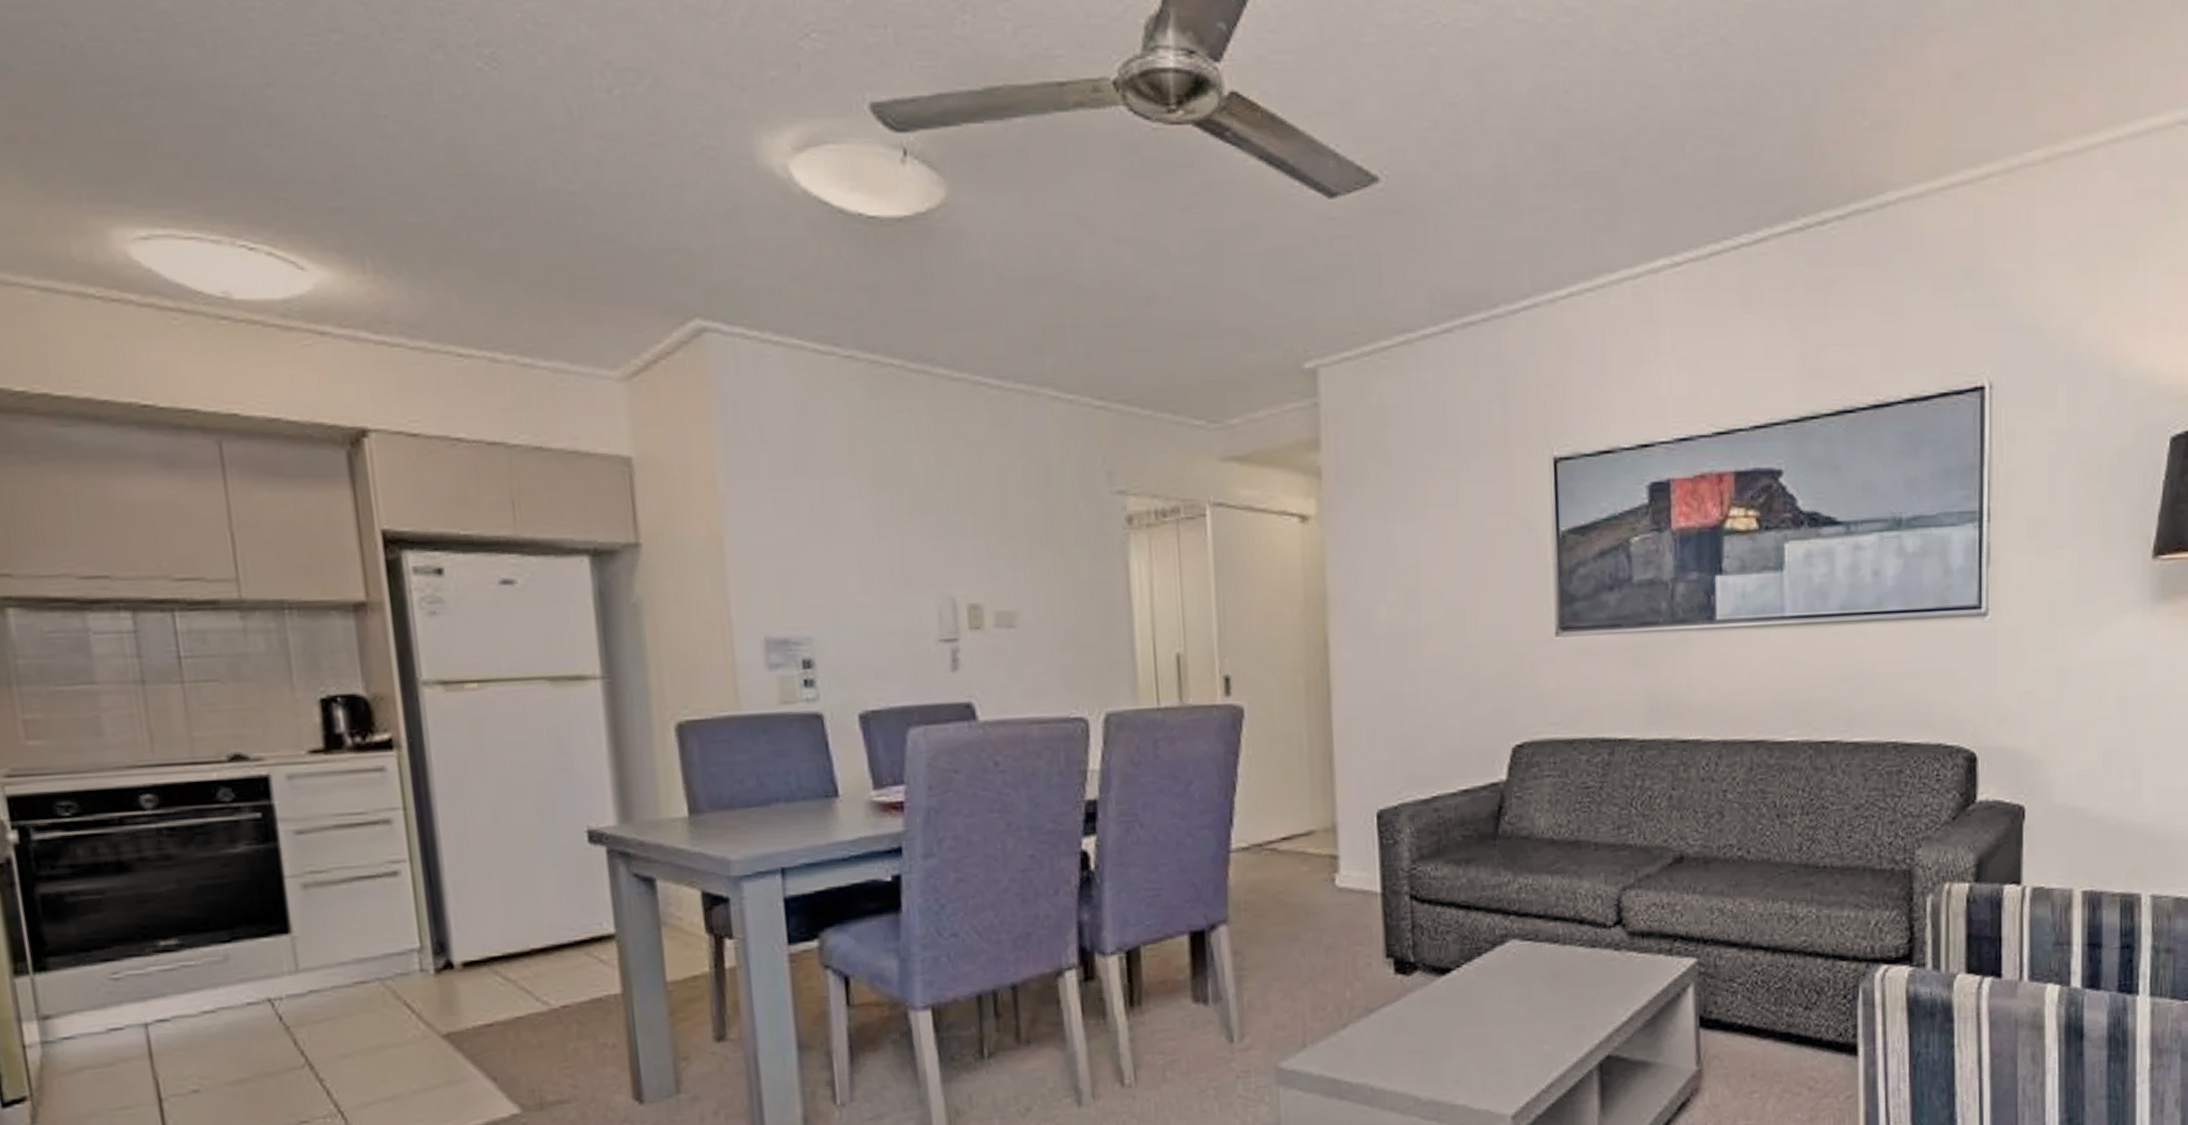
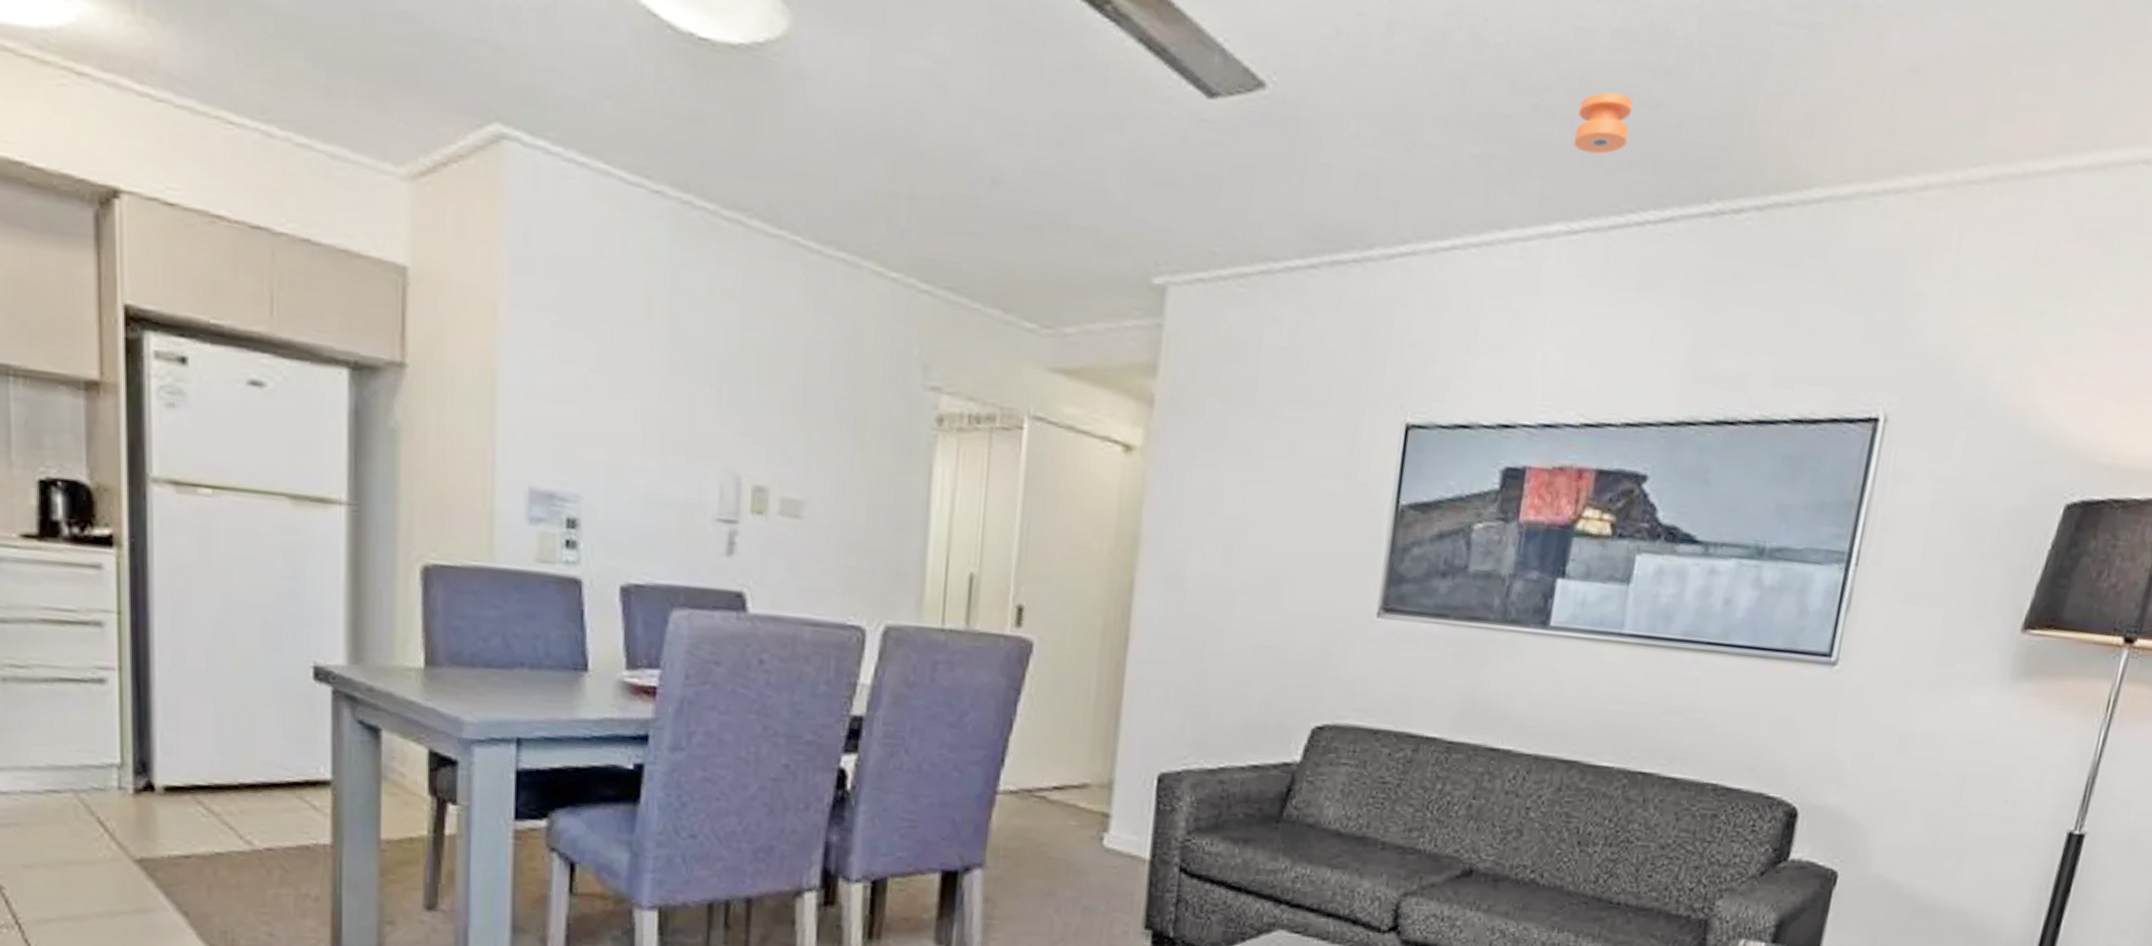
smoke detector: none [1663,137,1712,193] -> present [1574,92,1633,154]

